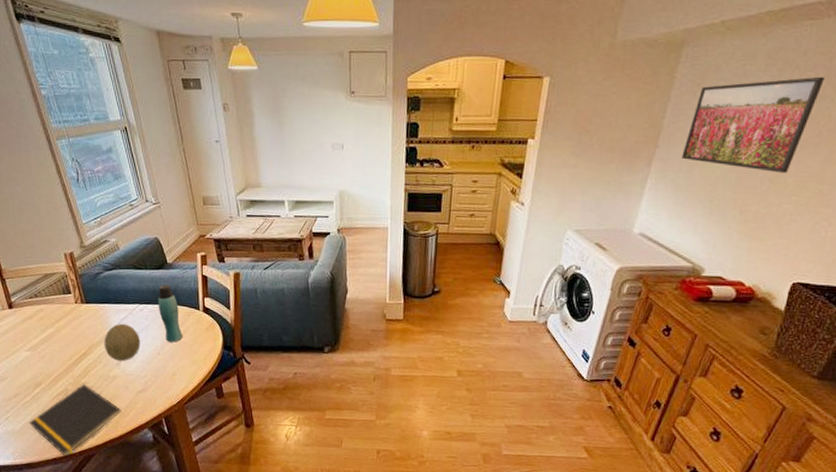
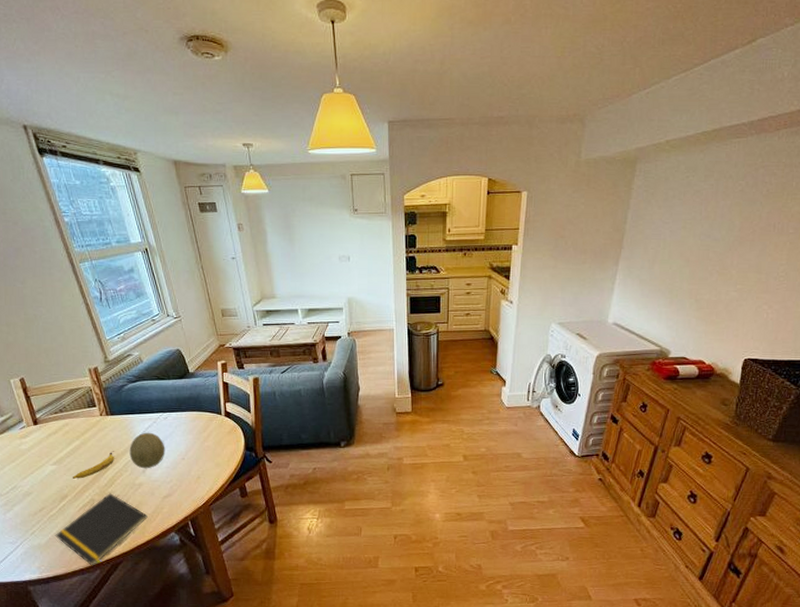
banana: none [47,341,90,367] -> present [73,451,115,479]
bottle: present [158,284,183,343] -> none [181,392,206,447]
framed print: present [681,76,825,173] -> none [643,184,753,266]

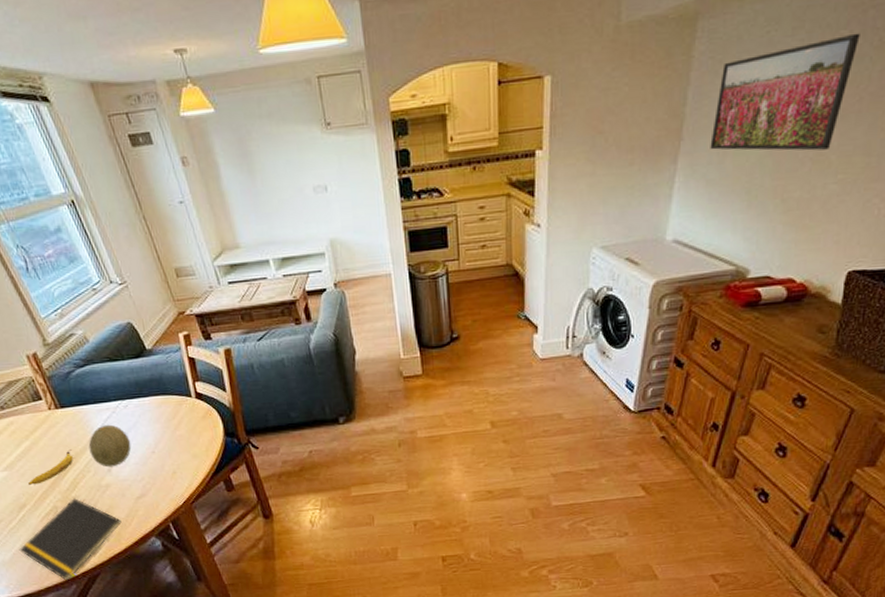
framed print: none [643,184,753,266] -> present [710,32,860,151]

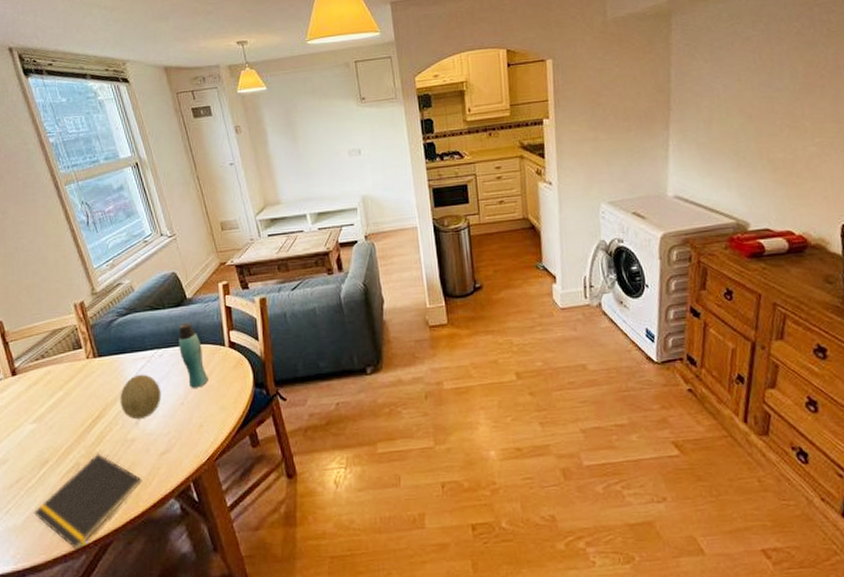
banana: present [28,449,73,485] -> none [55,400,104,439]
bottle: none [142,373,178,438] -> present [179,322,208,388]
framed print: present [710,32,860,151] -> none [696,24,811,119]

